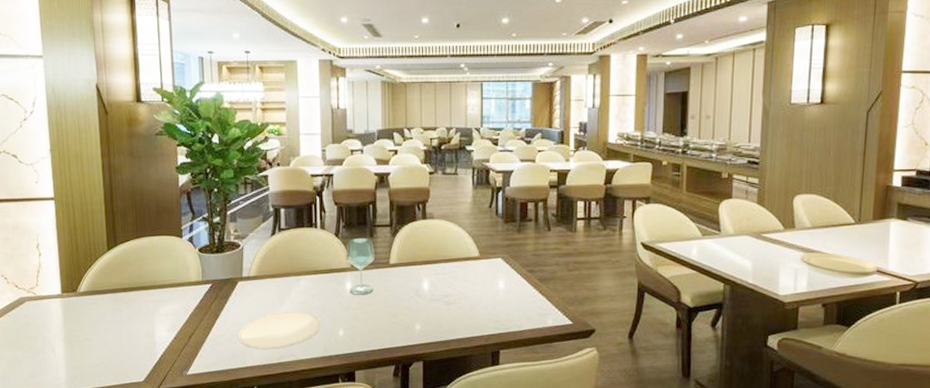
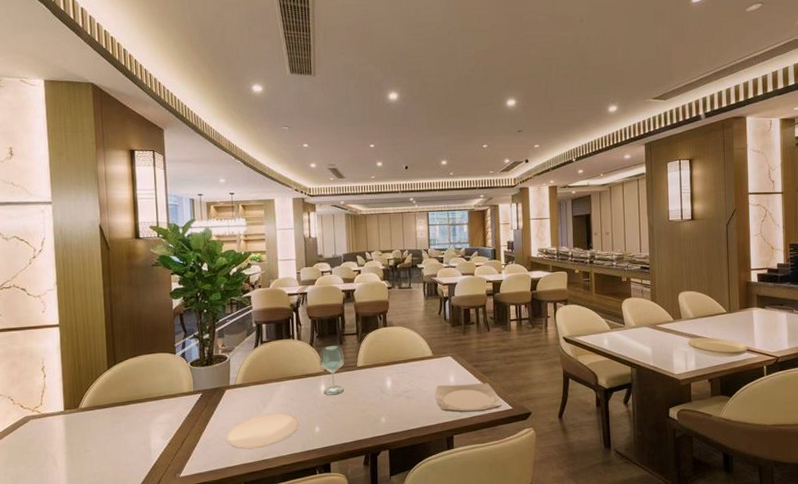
plate: none [481,291,560,324] -> present [436,383,502,413]

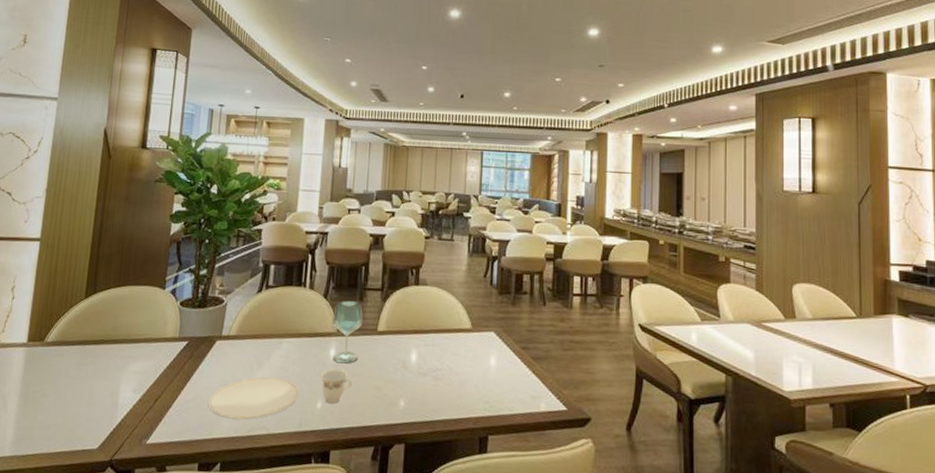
teacup: none [315,400,341,427] -> present [320,368,352,404]
plate: present [436,383,502,413] -> none [471,367,554,409]
plate: present [687,337,747,358] -> none [803,345,884,379]

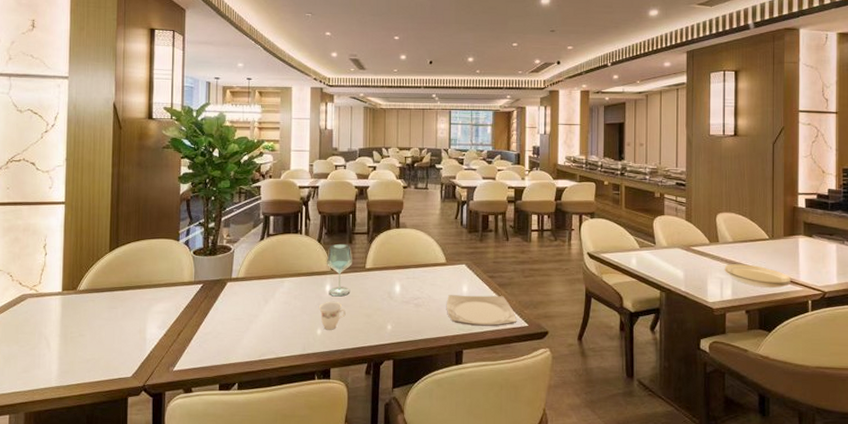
plate: present [208,376,300,420] -> none [224,311,301,347]
plate: none [471,367,554,409] -> present [447,295,517,326]
plate: none [803,345,884,379] -> present [724,264,791,289]

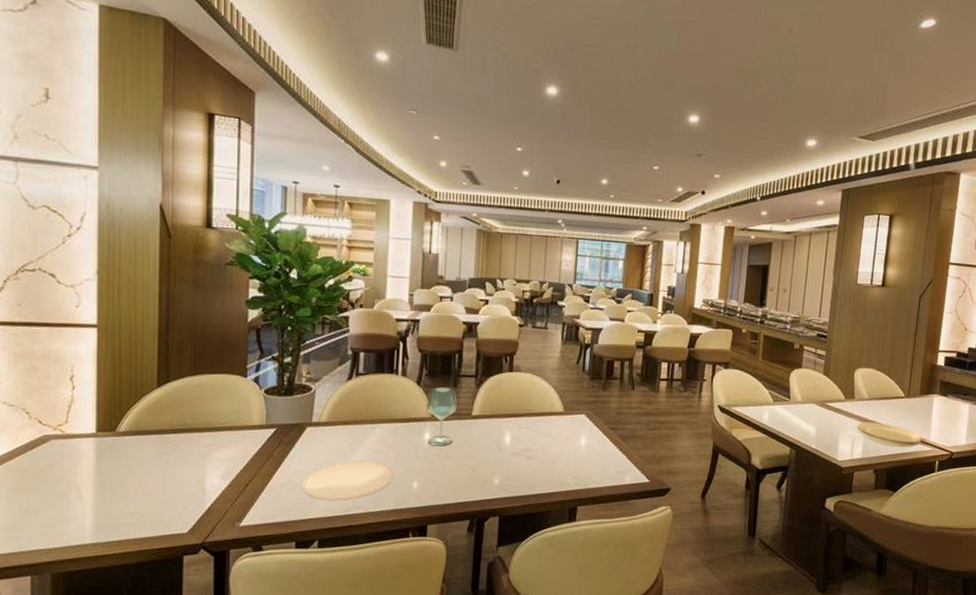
plate: none [224,311,301,347] -> present [302,460,395,501]
teacup: present [318,301,346,330] -> none [415,451,447,483]
plate: present [447,295,517,326] -> none [562,447,638,482]

